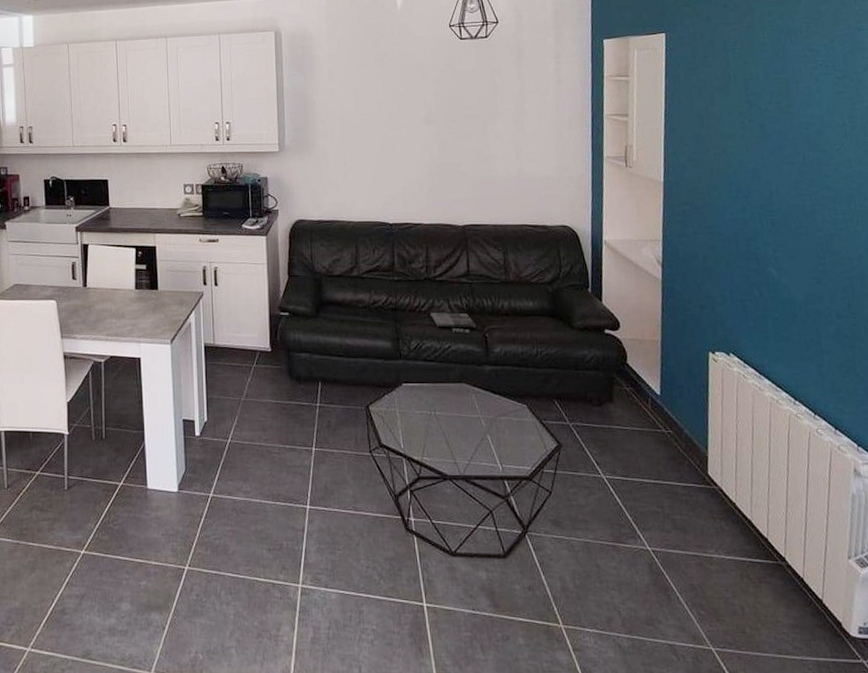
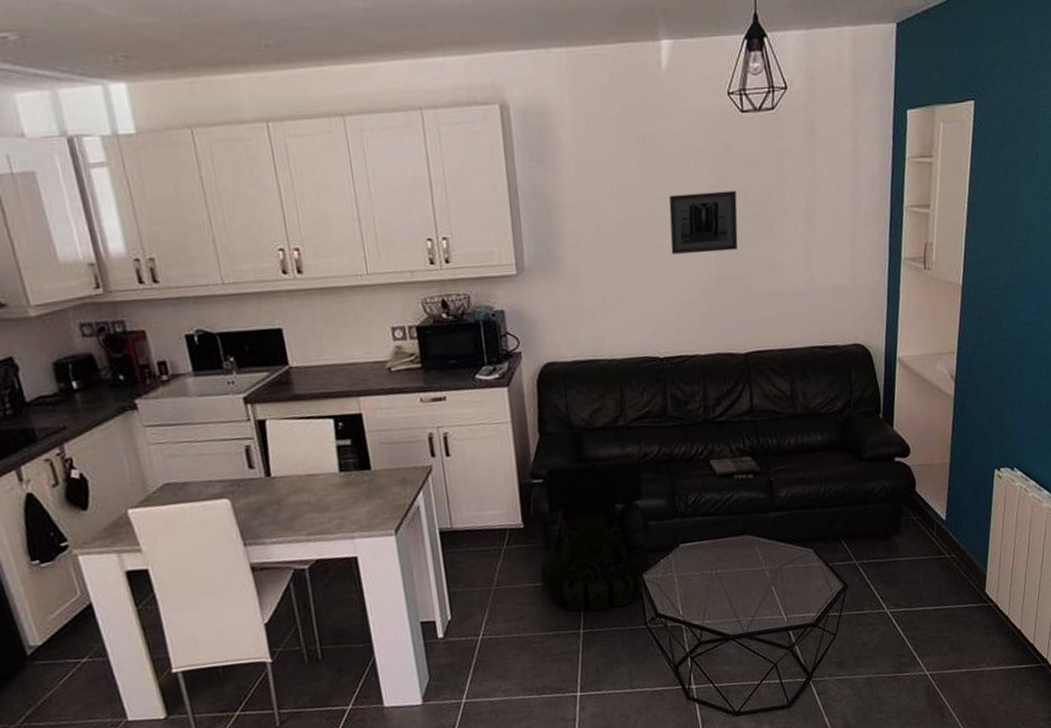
backpack: none [280,301,378,433] -> present [538,457,652,612]
wall art: none [400,97,457,144] -> present [669,190,738,254]

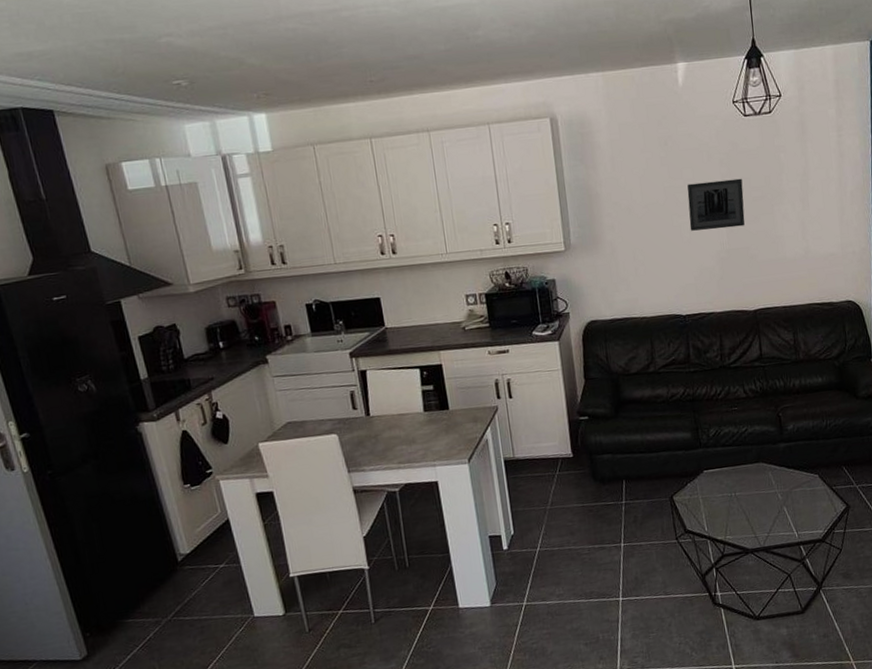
backpack: present [538,457,652,612] -> none [585,398,681,528]
magazine: present [710,456,761,480] -> none [727,396,771,416]

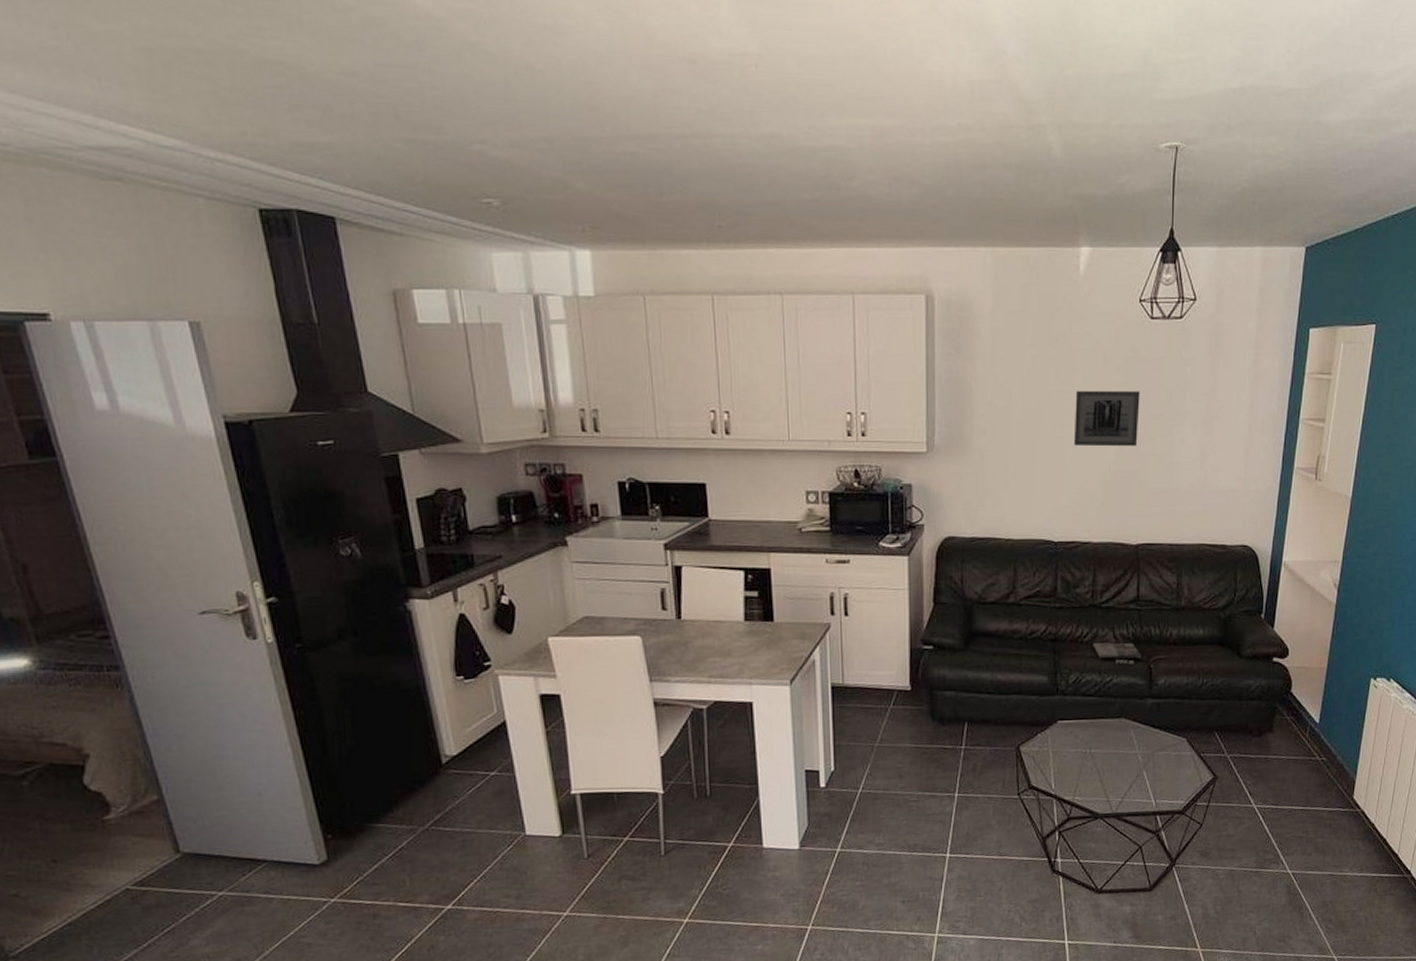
magazine: none [727,396,771,416] -> present [1093,642,1142,665]

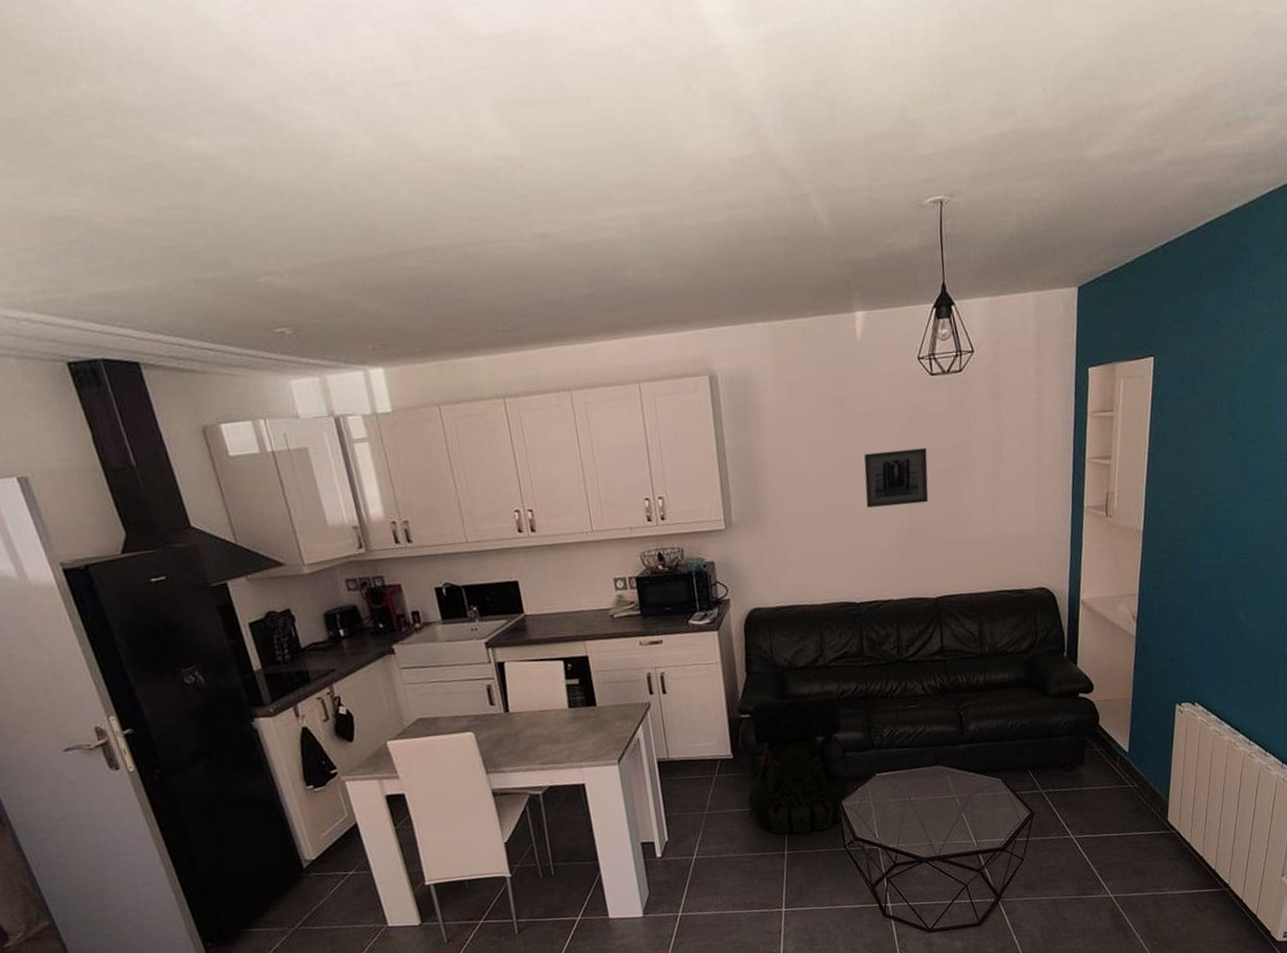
backpack: none [920,632,1030,777] -> present [746,694,850,835]
magazine: present [1093,642,1142,665] -> none [903,693,951,714]

